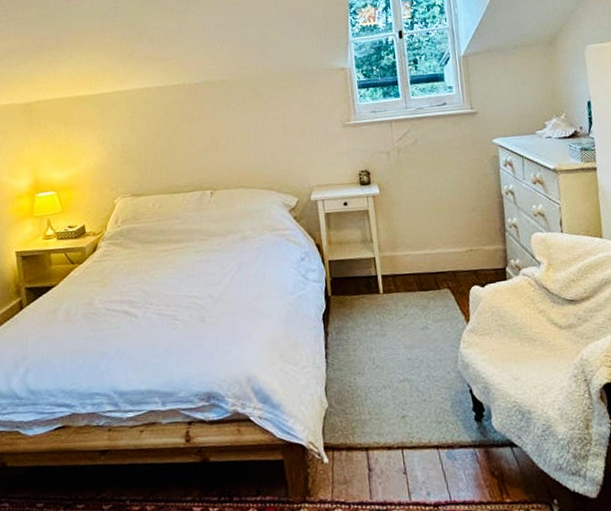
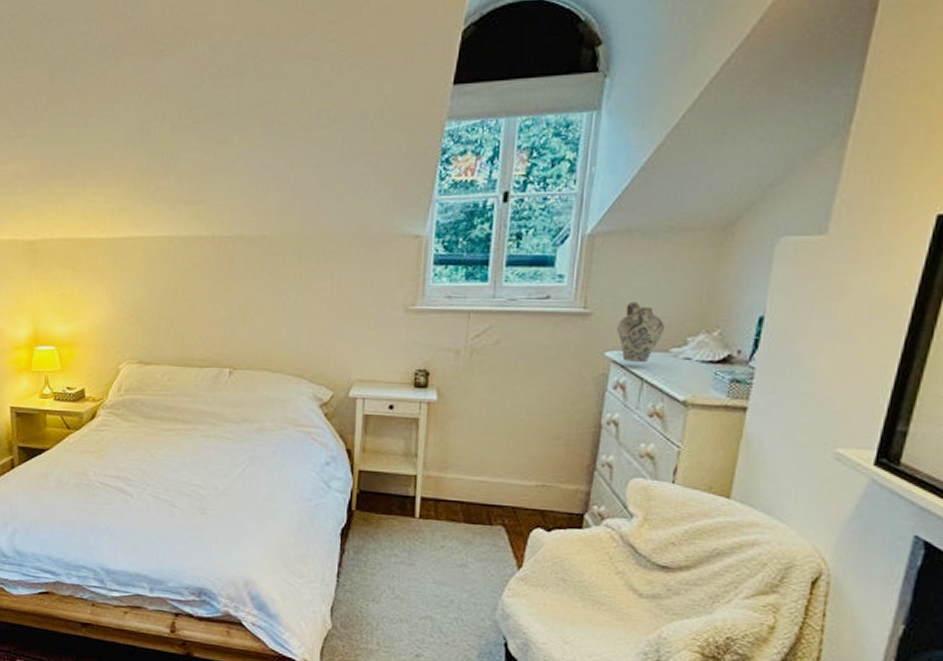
ceramic jug: none [497,100,529,145] -> present [617,301,664,363]

